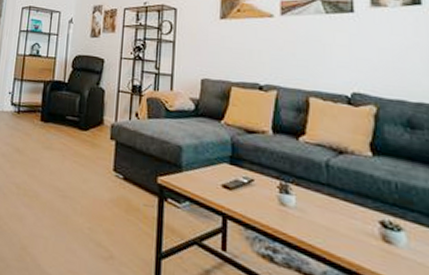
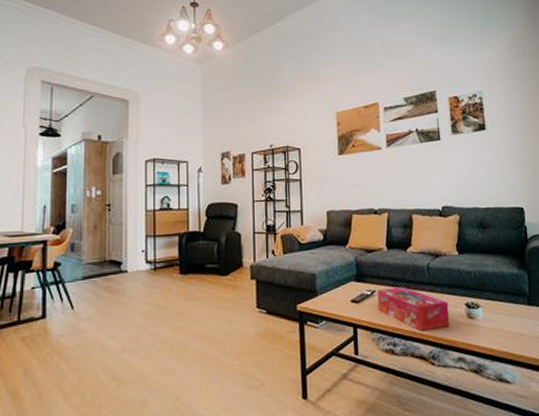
tissue box: none [256,178,355,246] -> present [377,286,450,332]

